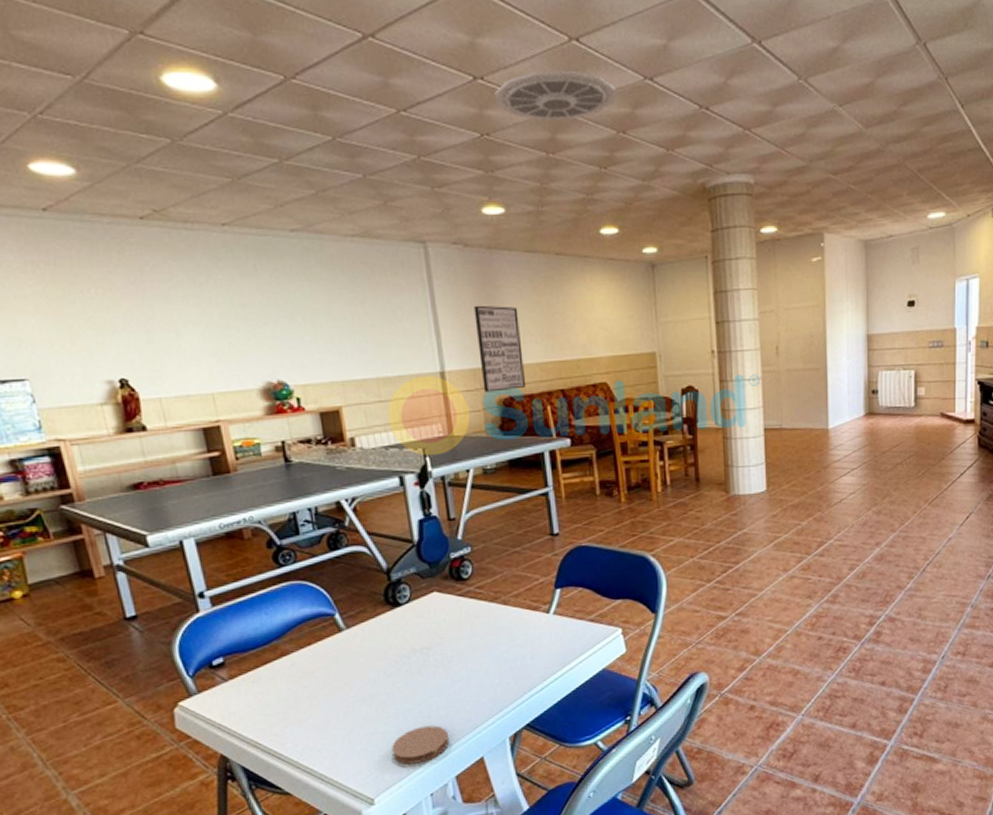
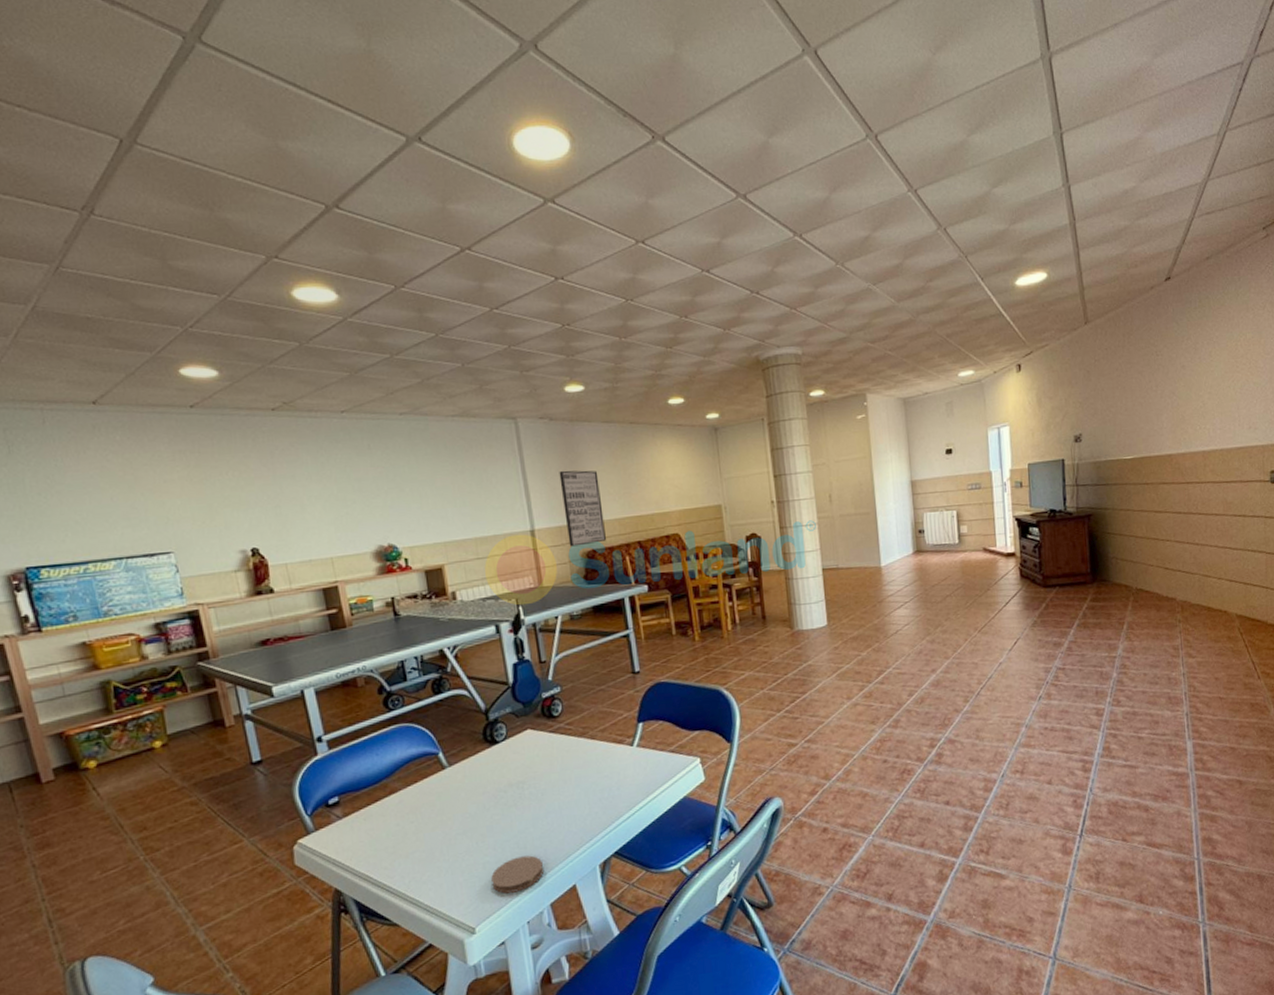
ceiling vent: present [494,70,617,120] -> none [573,267,679,311]

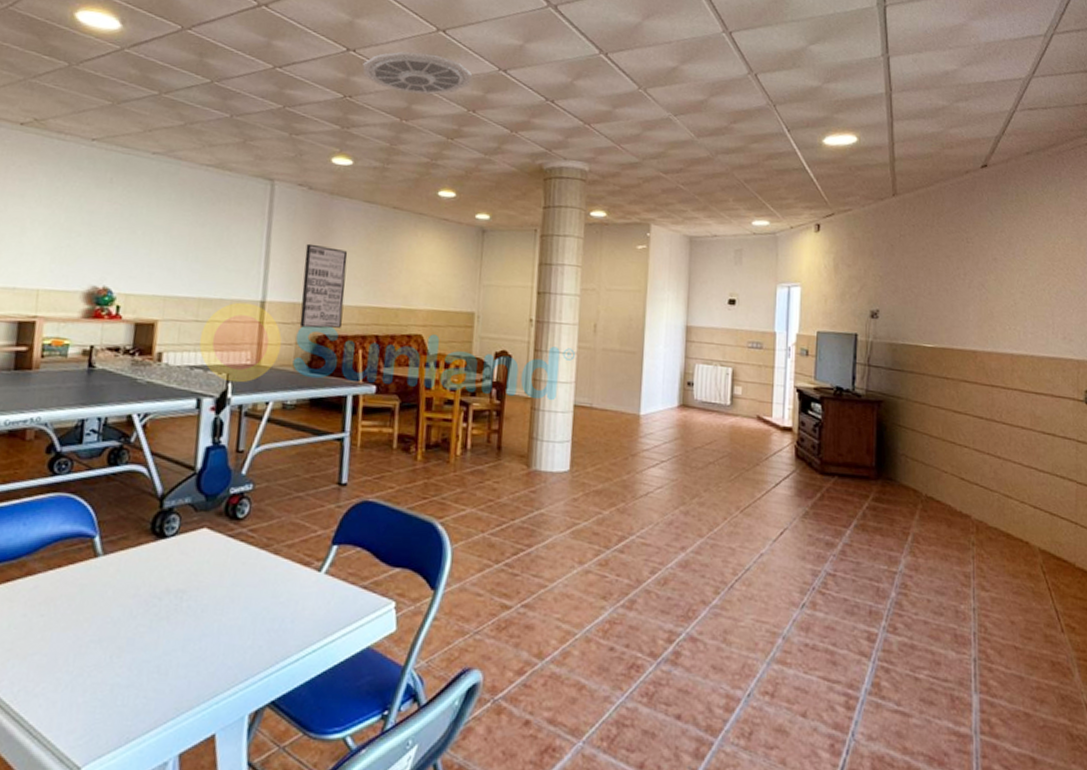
coaster: present [491,855,543,894] -> none [115,684,183,731]
ceiling vent: none [573,267,679,311] -> present [362,51,473,95]

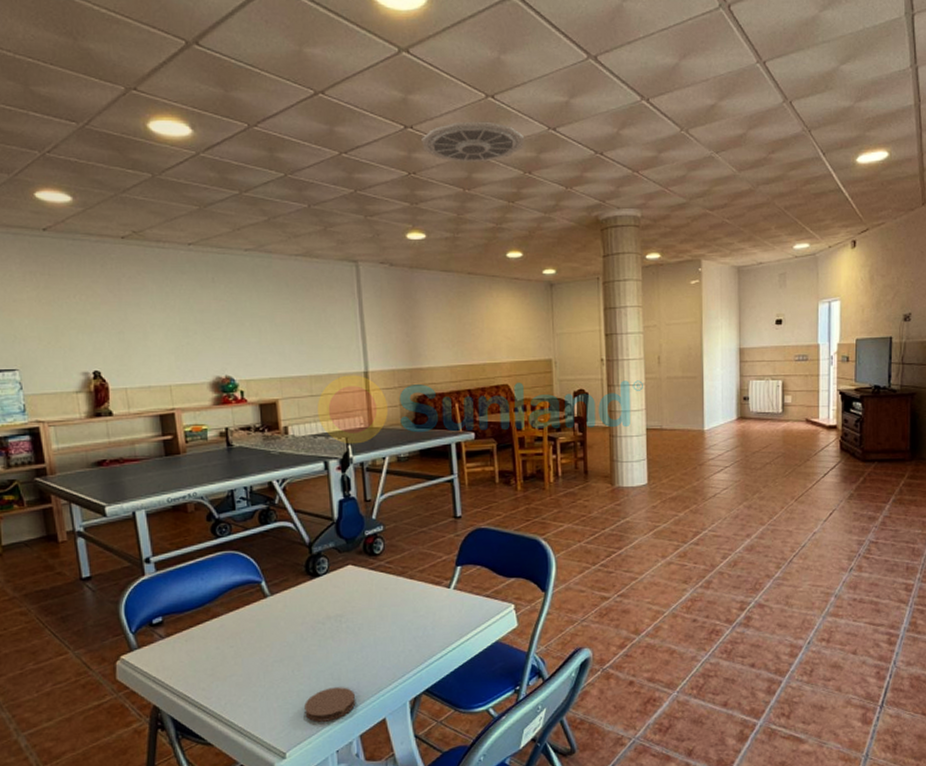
coaster: none [115,684,183,731] -> present [304,687,355,722]
wall art: present [299,243,348,329] -> none [396,315,438,391]

